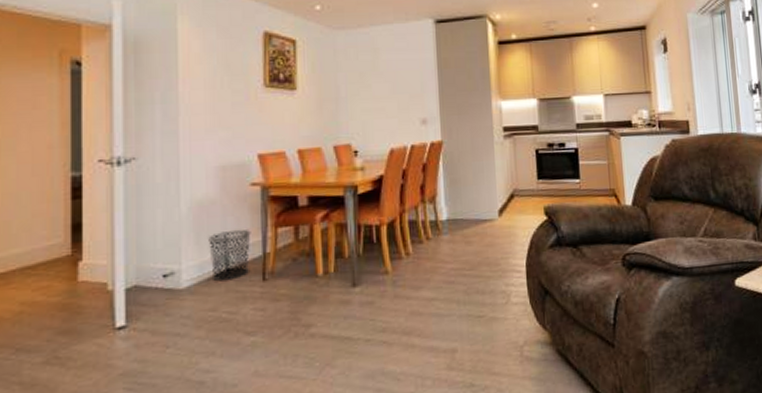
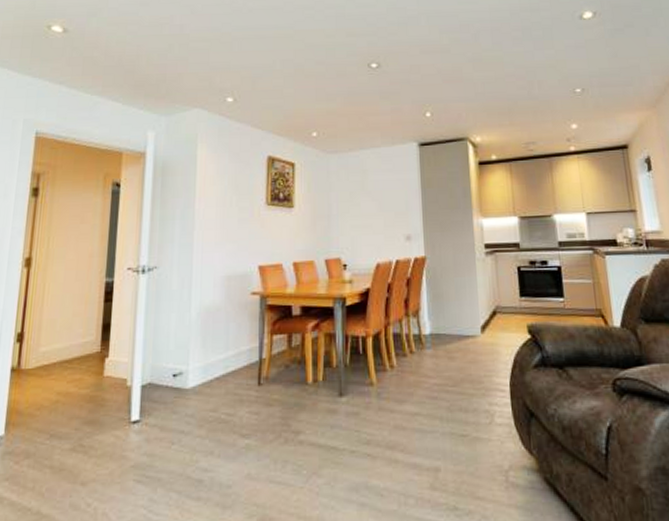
waste bin: present [208,228,251,282] -> none [213,334,250,384]

